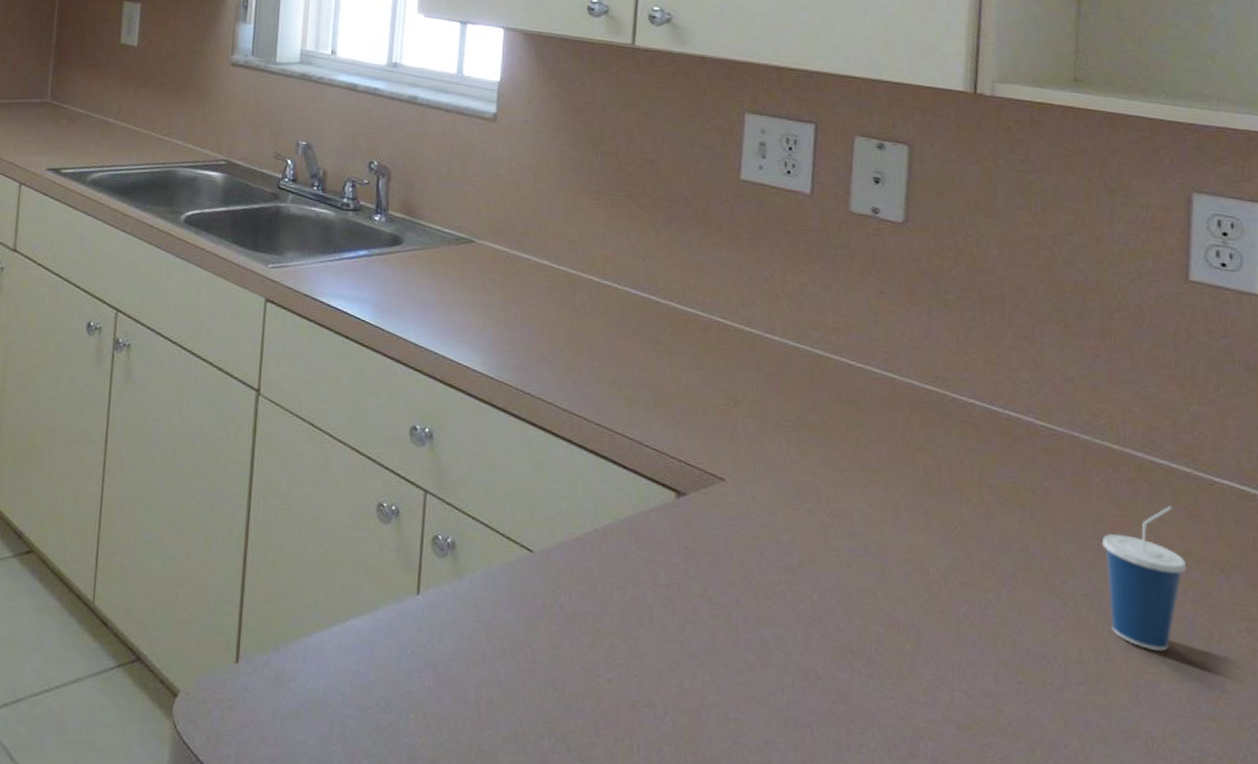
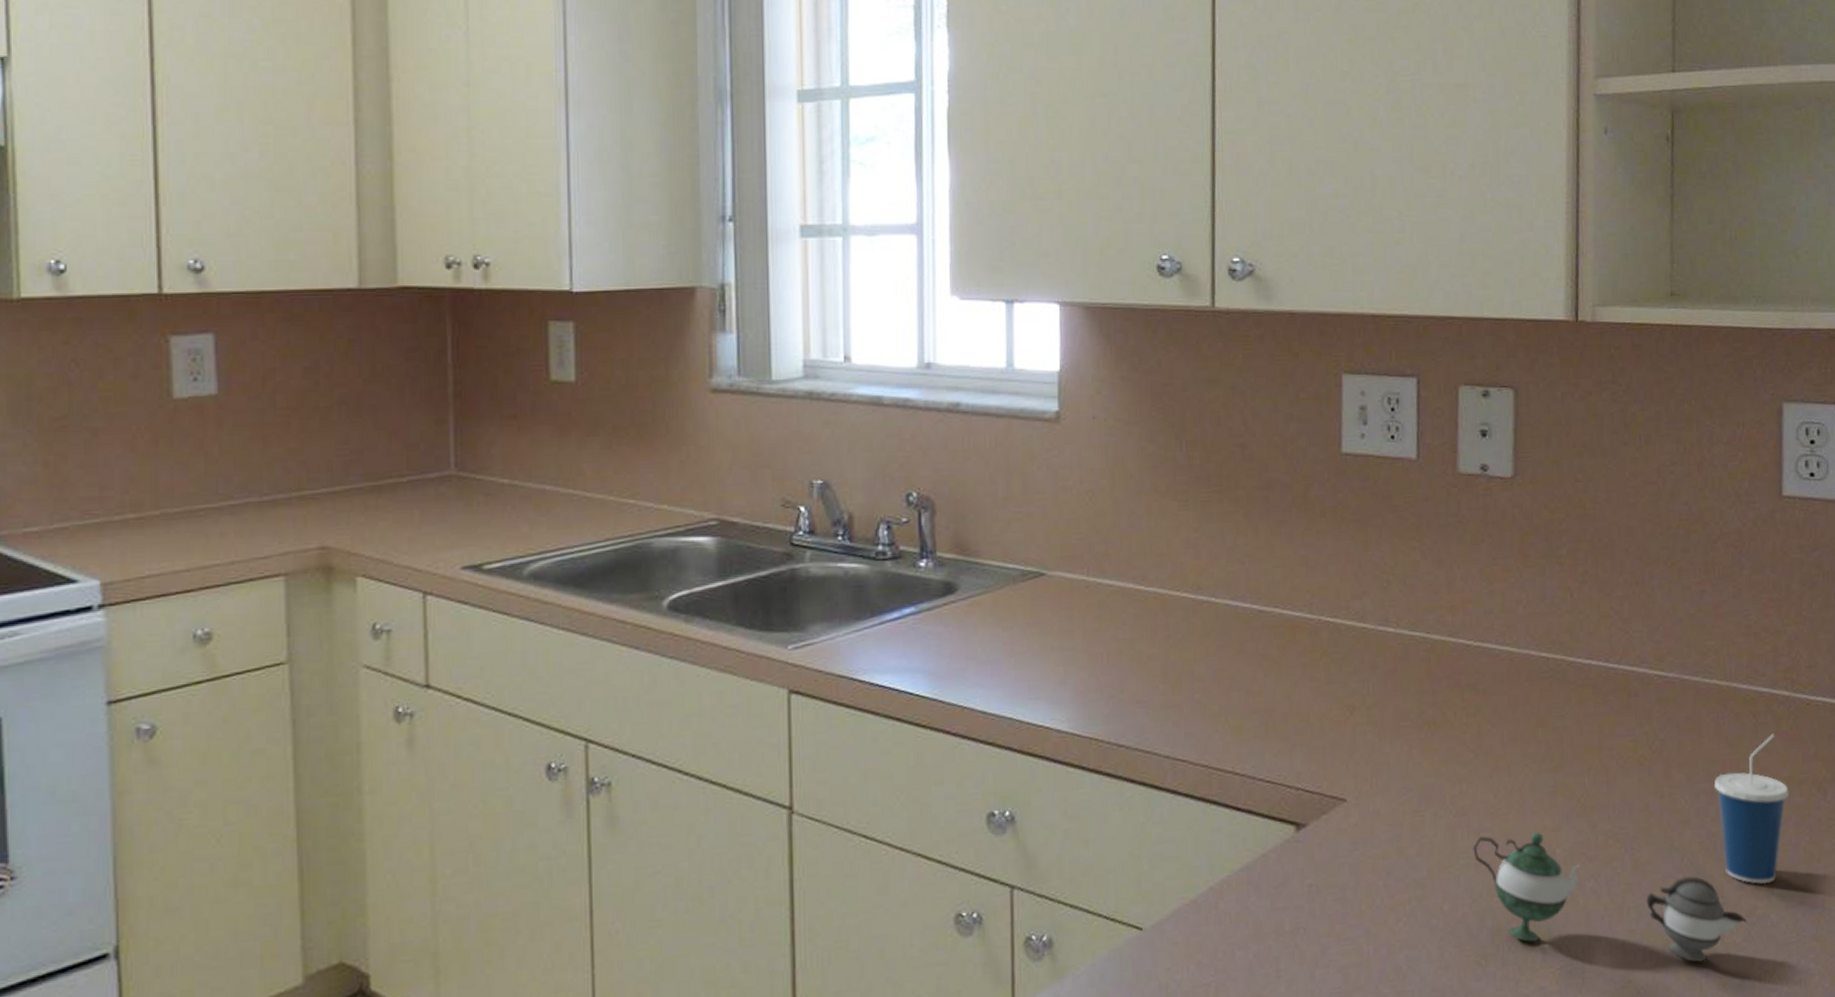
teapot: none [845,539,1134,712] -> present [1473,832,1747,963]

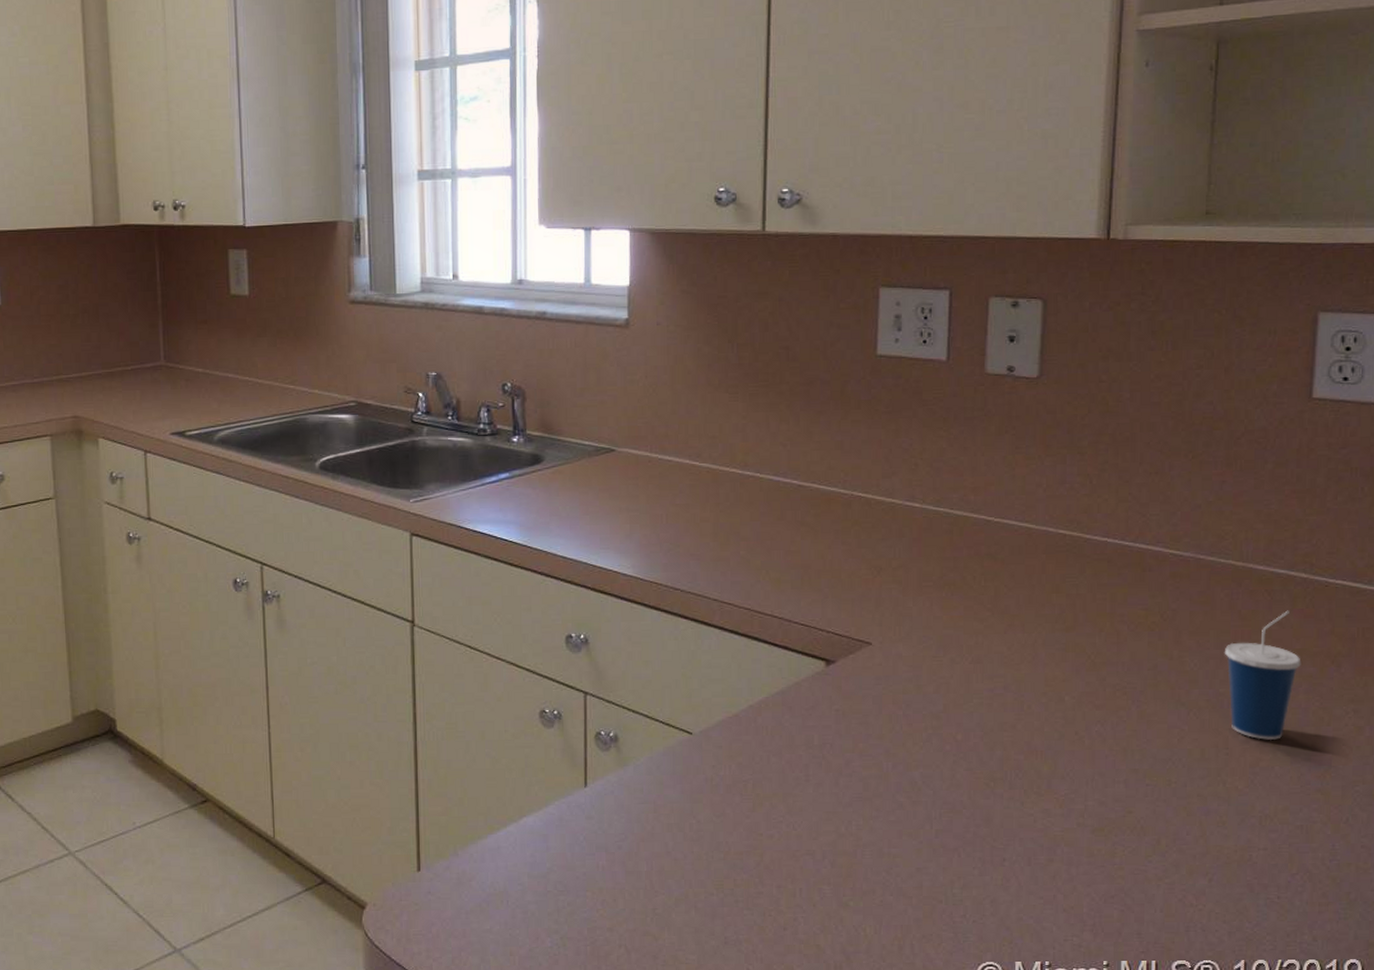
teapot: present [1473,832,1747,963] -> none [986,681,1250,802]

